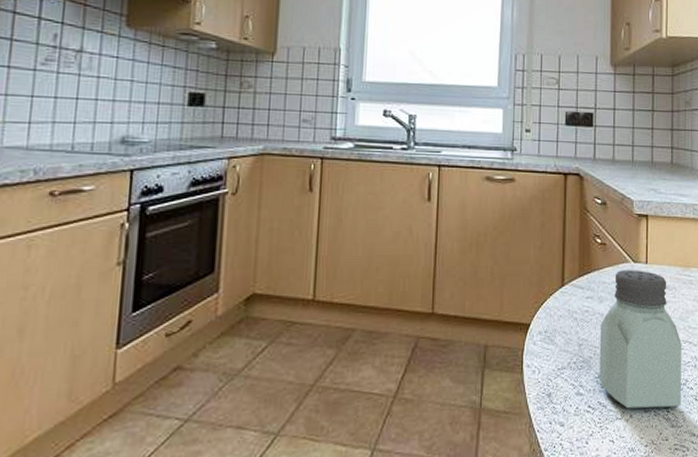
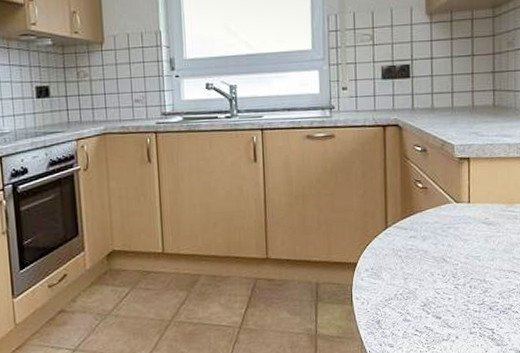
saltshaker: present [599,270,682,409] -> none [424,209,507,332]

